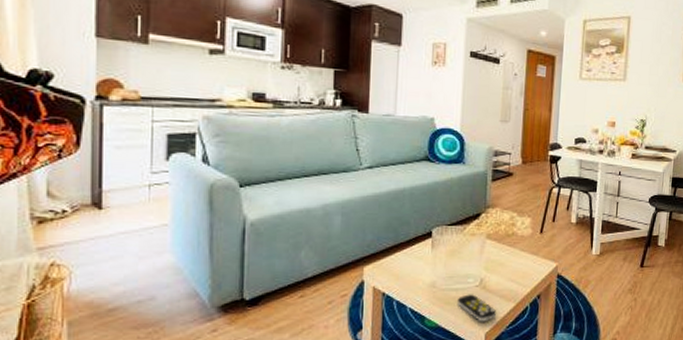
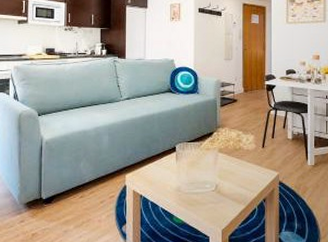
remote control: present [457,294,497,322] -> none [198,197,231,221]

